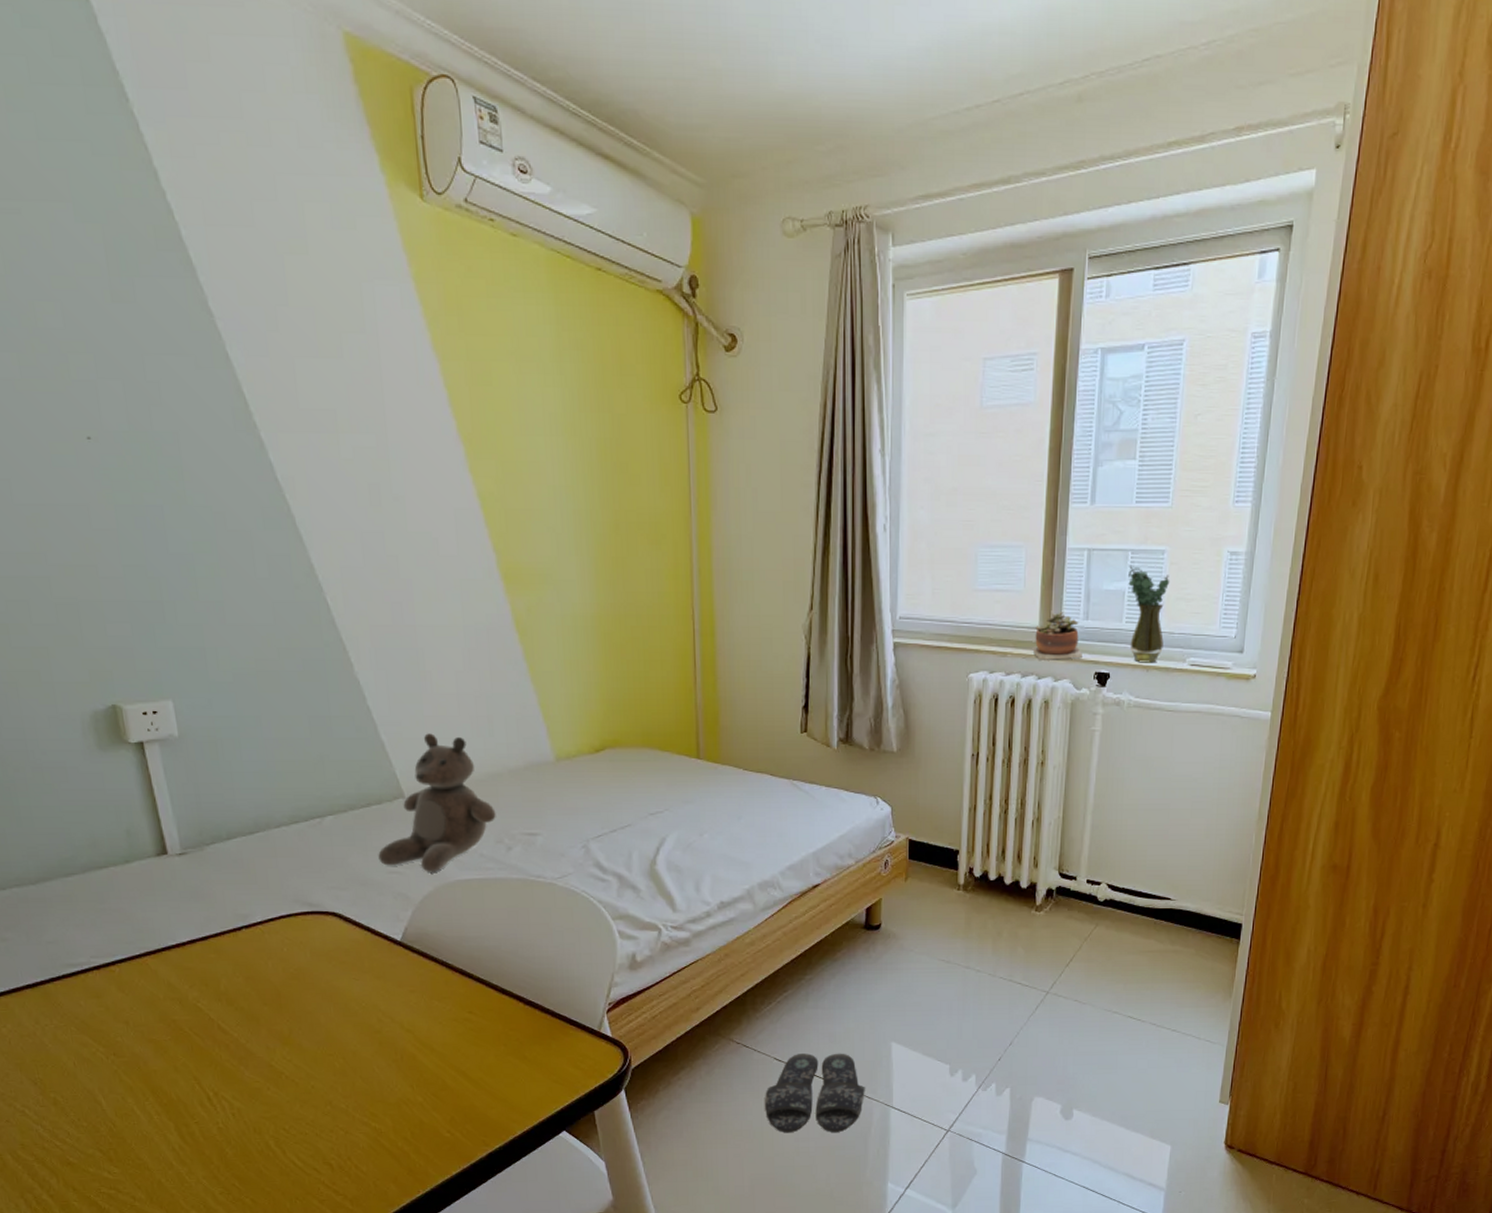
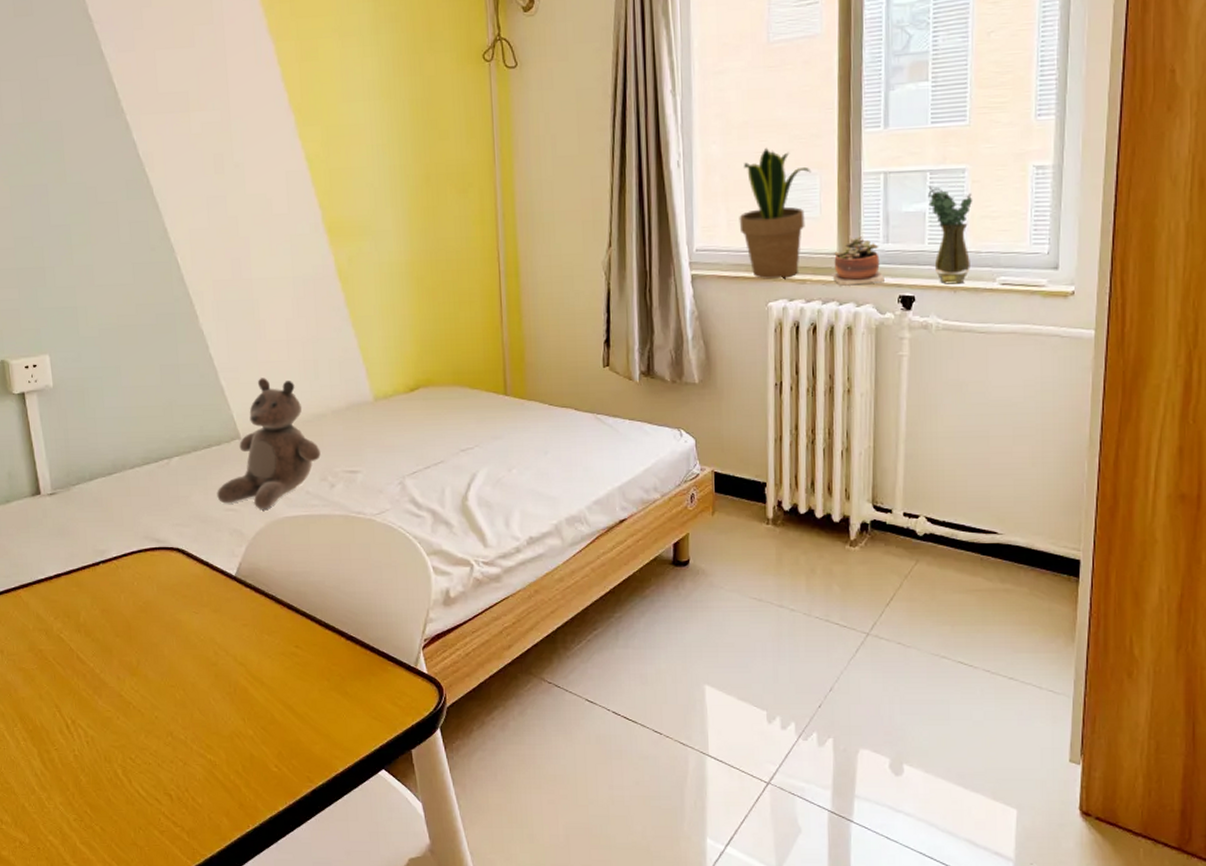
slippers: present [765,1053,866,1133] -> none [577,695,680,780]
potted plant: none [944,516,1018,650] -> present [739,147,812,279]

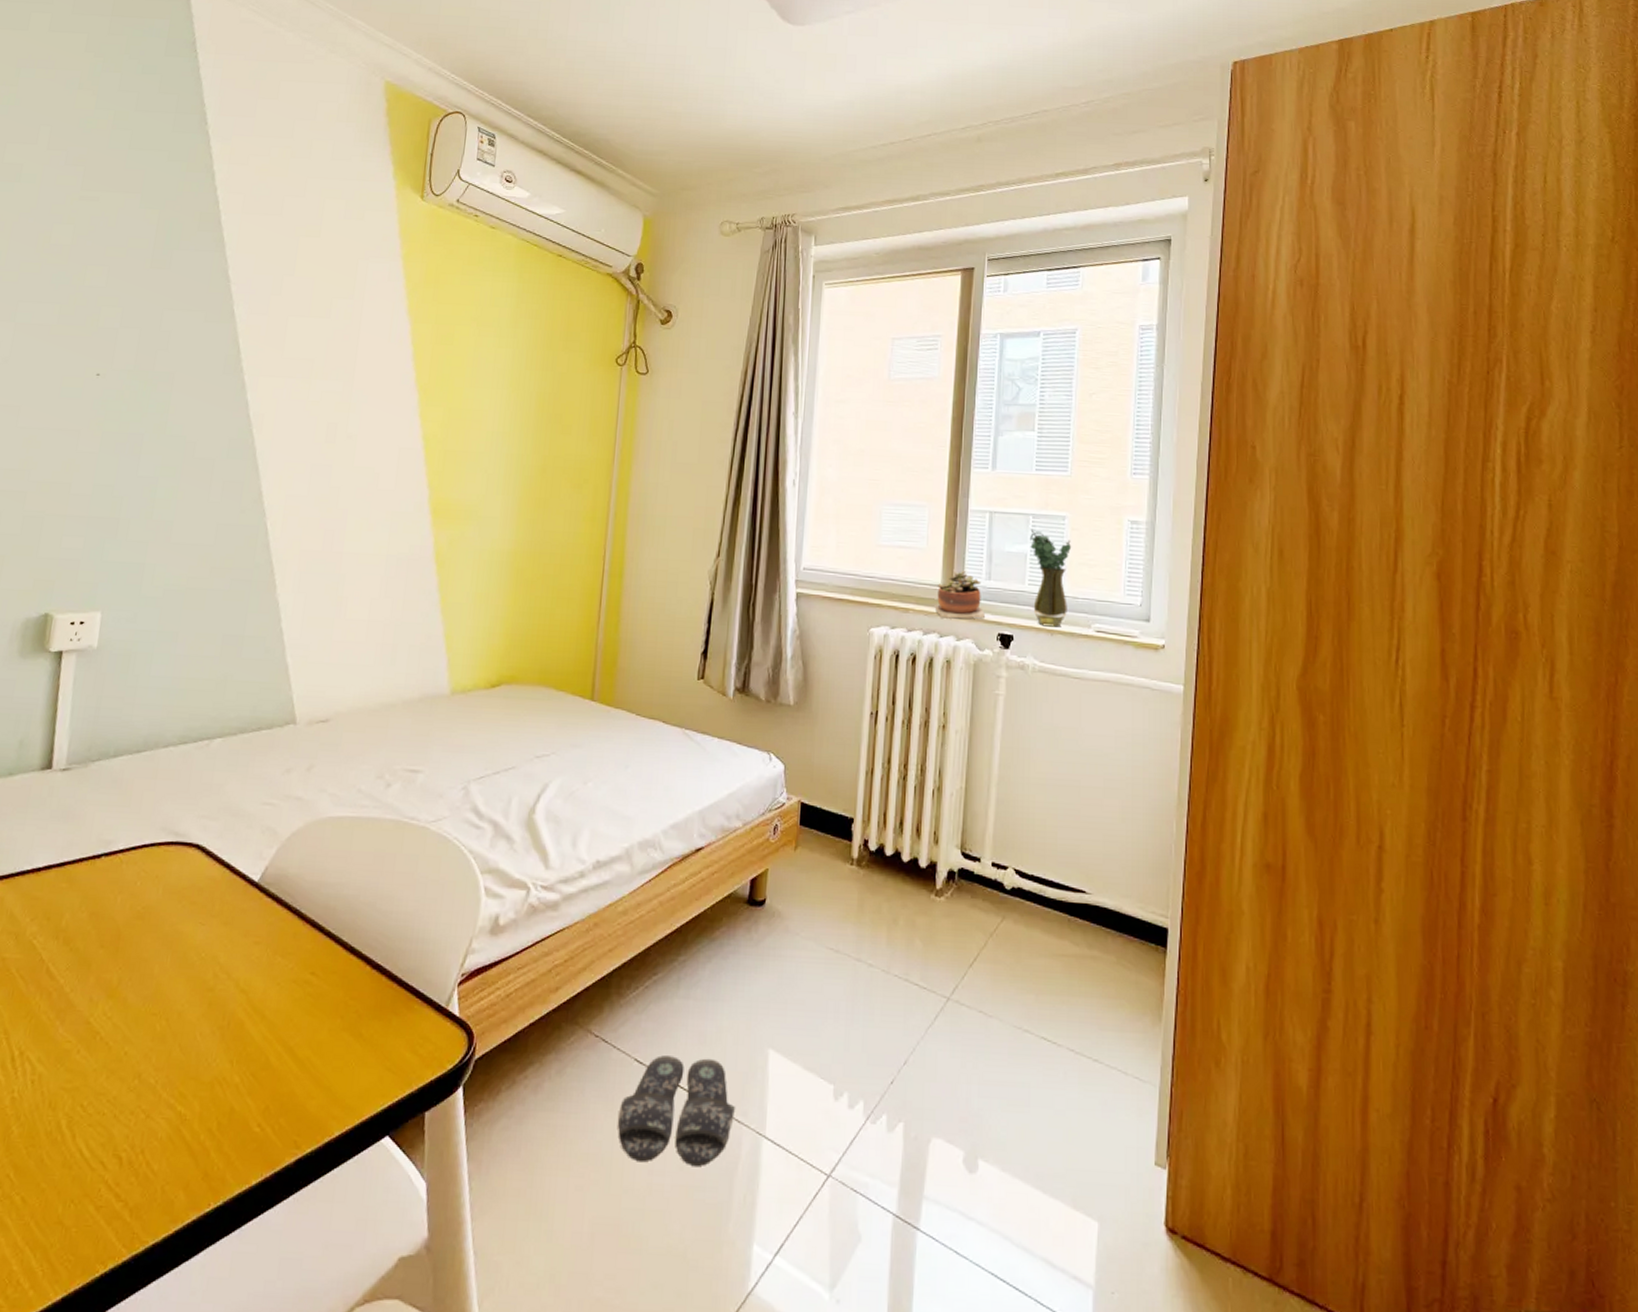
stuffed animal: present [217,378,321,509] -> none [256,658,382,806]
slippers: none [577,695,680,780] -> present [618,1055,736,1166]
potted plant: present [739,147,812,279] -> none [848,476,921,606]

